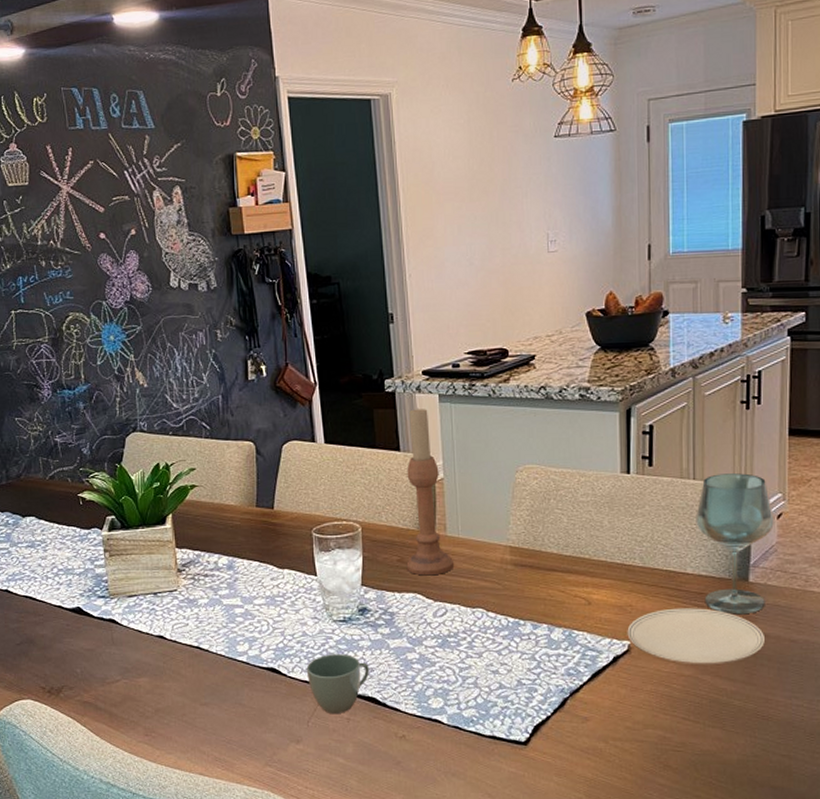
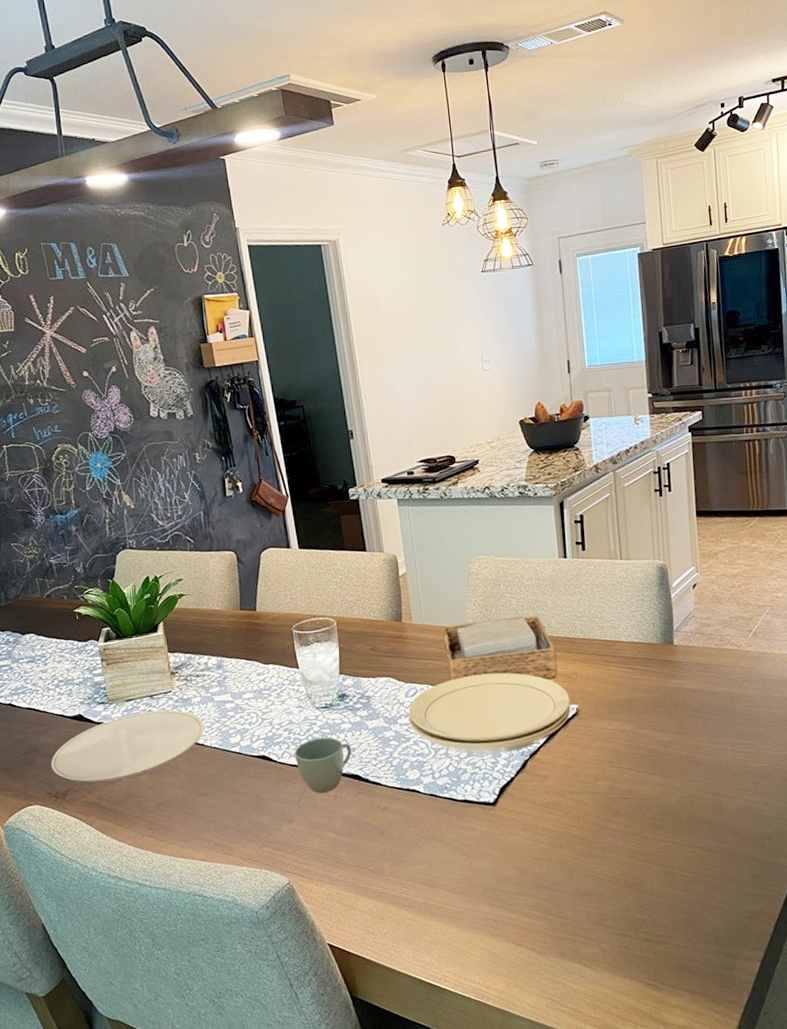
plate: none [46,610,210,681] -> present [50,710,204,783]
candlestick: present [406,408,453,576] -> none [372,512,420,661]
plate: none [435,598,622,688] -> present [408,672,571,755]
napkin holder: none [480,536,610,610] -> present [442,615,558,681]
plate: present [627,608,765,664] -> none [574,671,691,721]
wine glass: present [696,473,774,615] -> none [625,551,691,674]

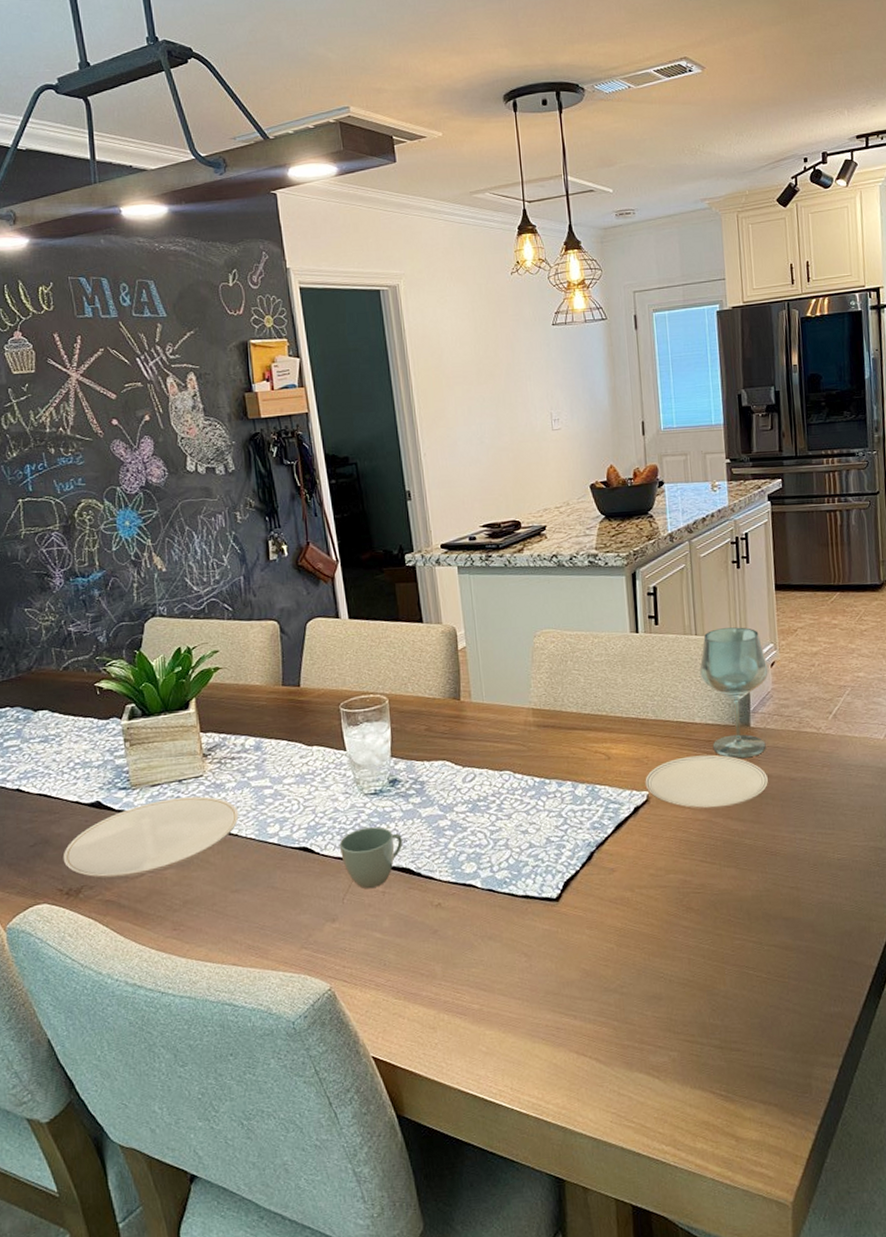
plate: present [408,672,571,755] -> none [465,756,641,846]
napkin holder: present [442,615,558,681] -> none [504,694,628,766]
plate: none [574,671,691,721] -> present [645,755,768,809]
wine glass: none [625,551,691,674] -> present [699,627,769,759]

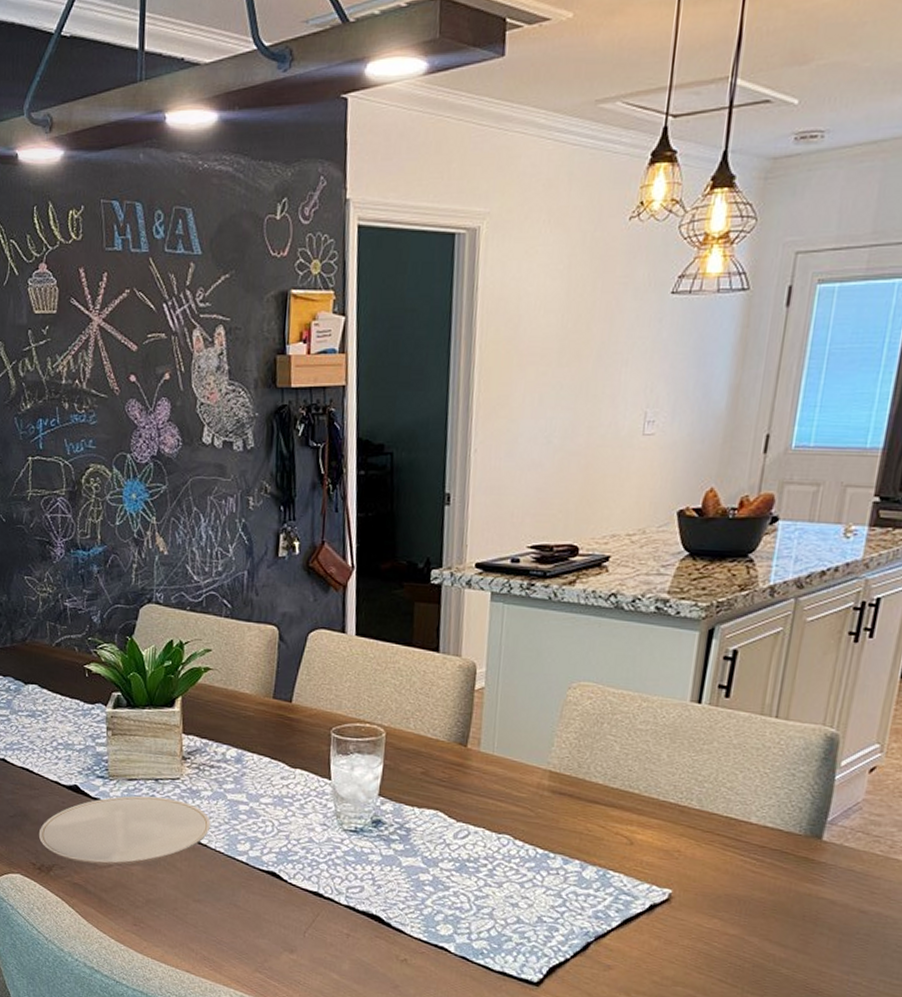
cup: present [339,827,403,889] -> none [308,864,378,929]
plate: present [645,755,768,809] -> none [669,859,830,928]
wine glass: present [699,627,769,759] -> none [765,714,866,876]

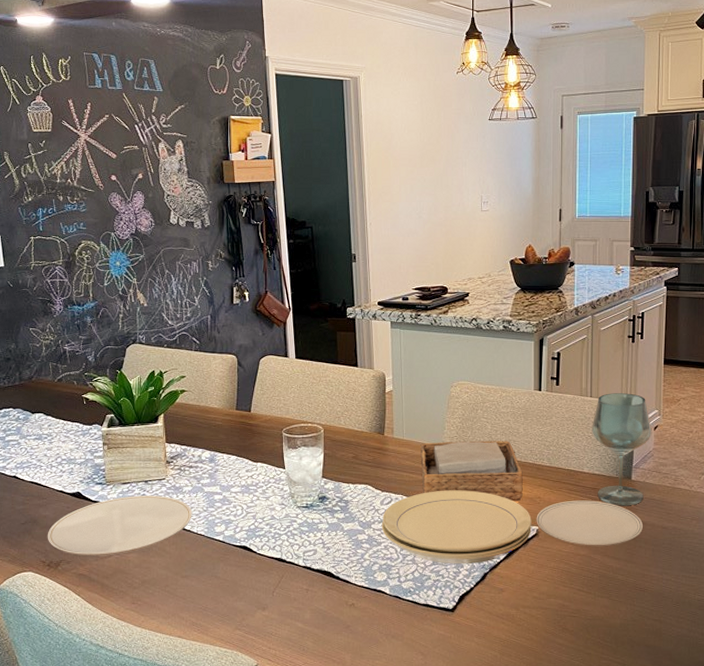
plate: none [451,827,664,929] -> present [381,490,532,565]
napkin holder: none [512,762,659,852] -> present [420,440,523,501]
plate: none [669,859,830,928] -> present [536,500,643,546]
wine glass: none [765,714,866,876] -> present [592,393,651,506]

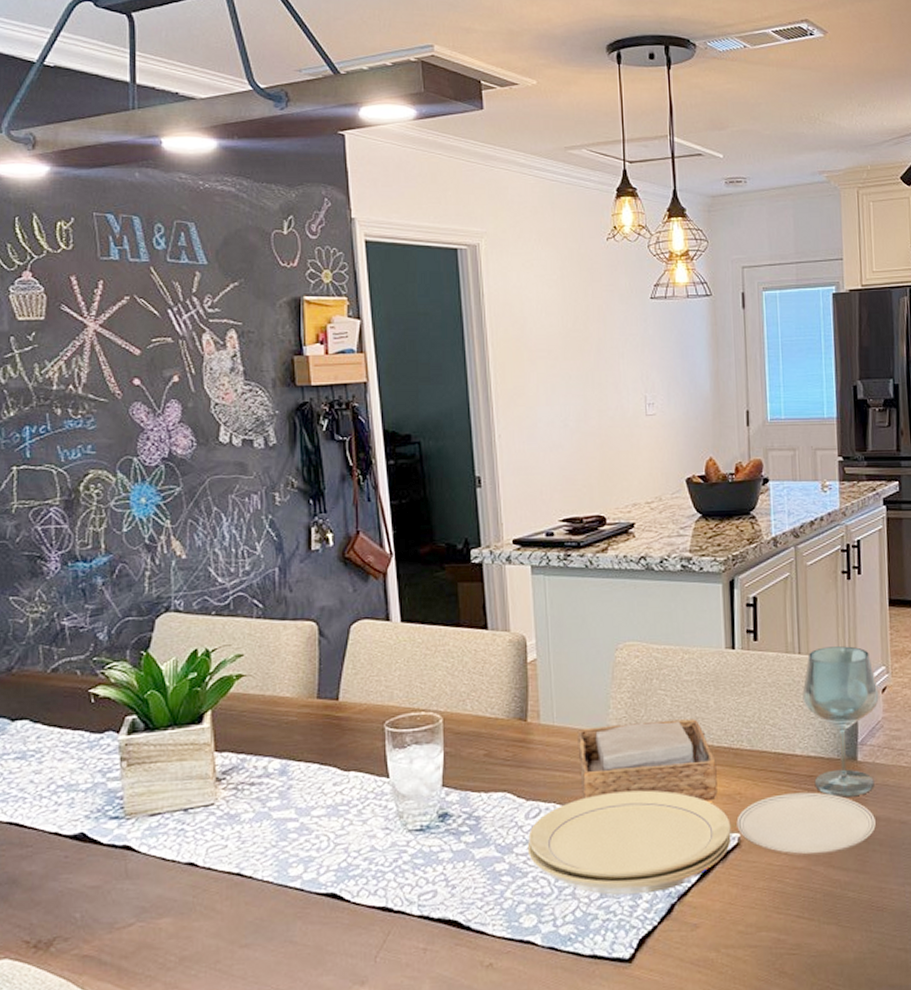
plate: present [47,495,192,556] -> none [33,829,255,928]

